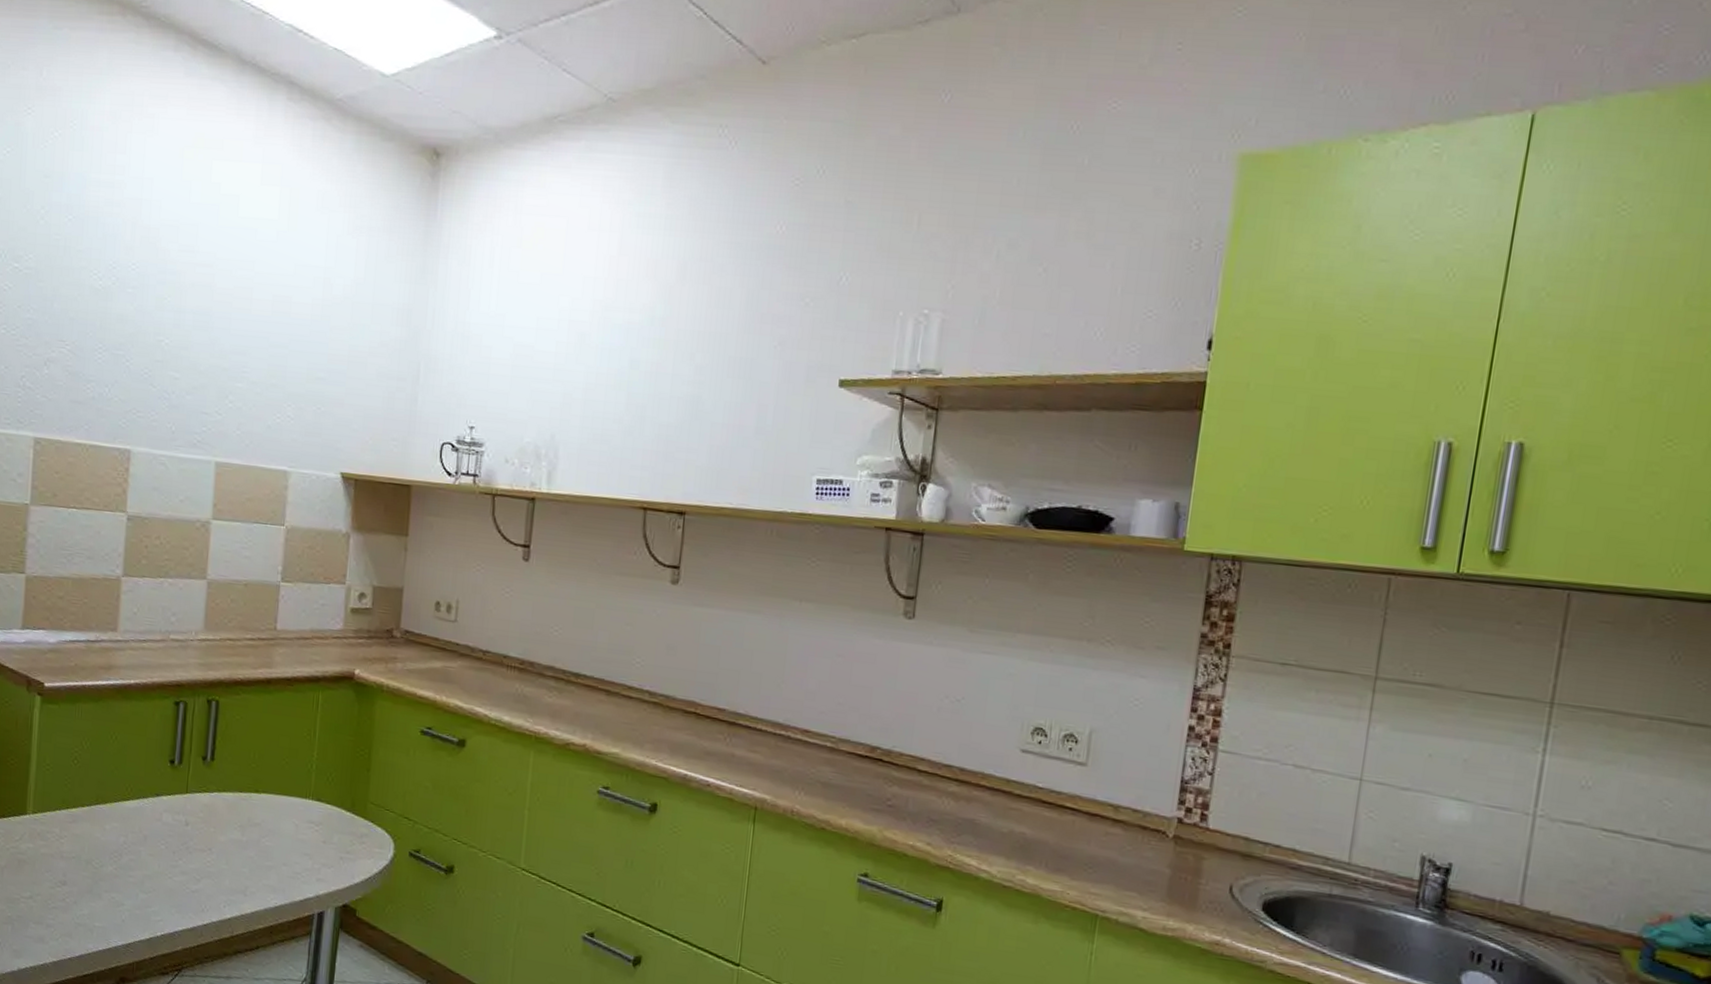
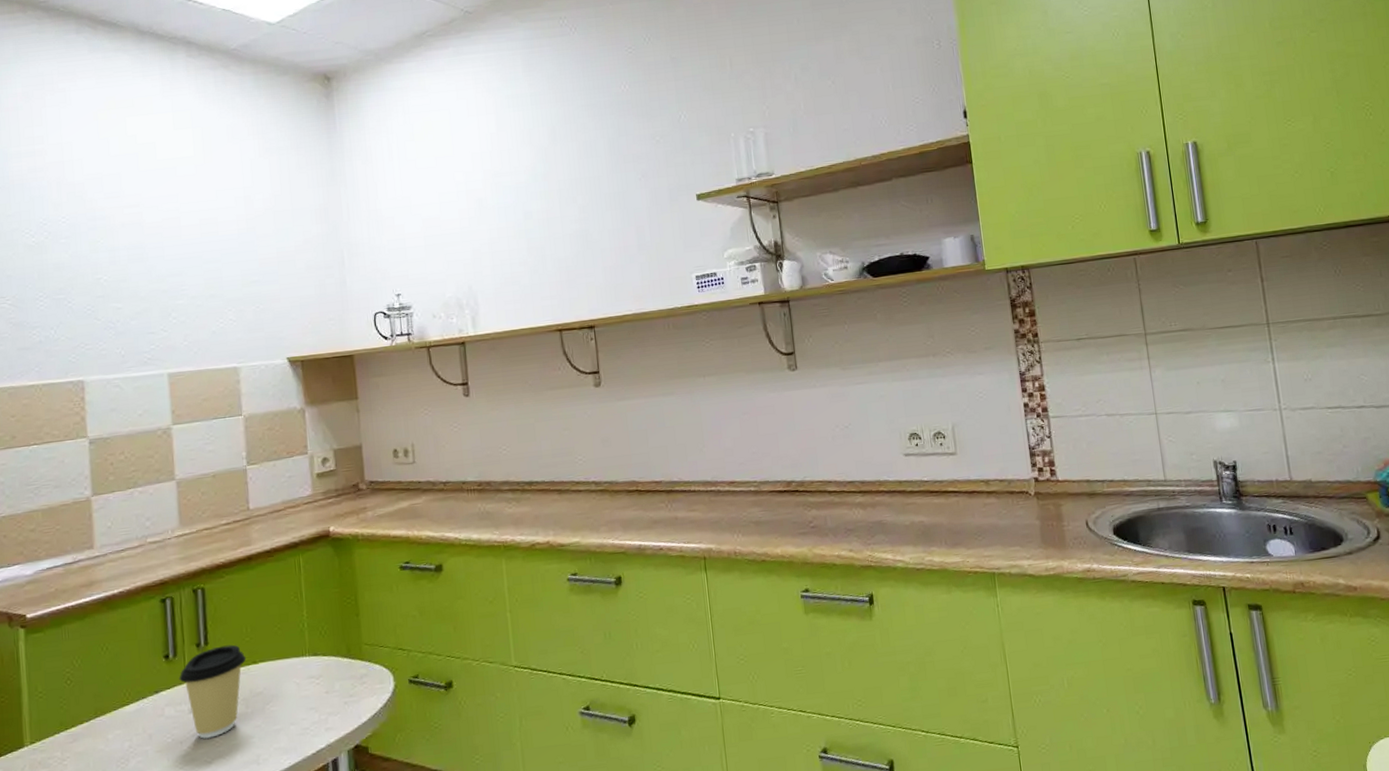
coffee cup: none [181,765,250,857] -> present [179,644,247,740]

